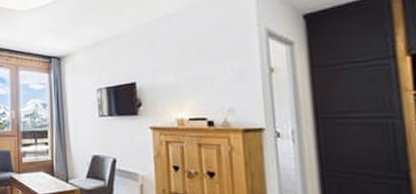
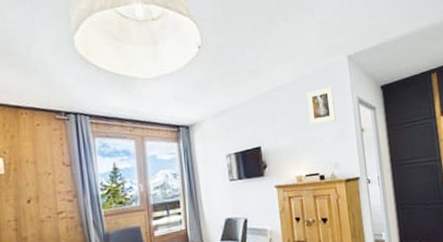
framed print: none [196,16,233,60] -> present [307,86,336,124]

